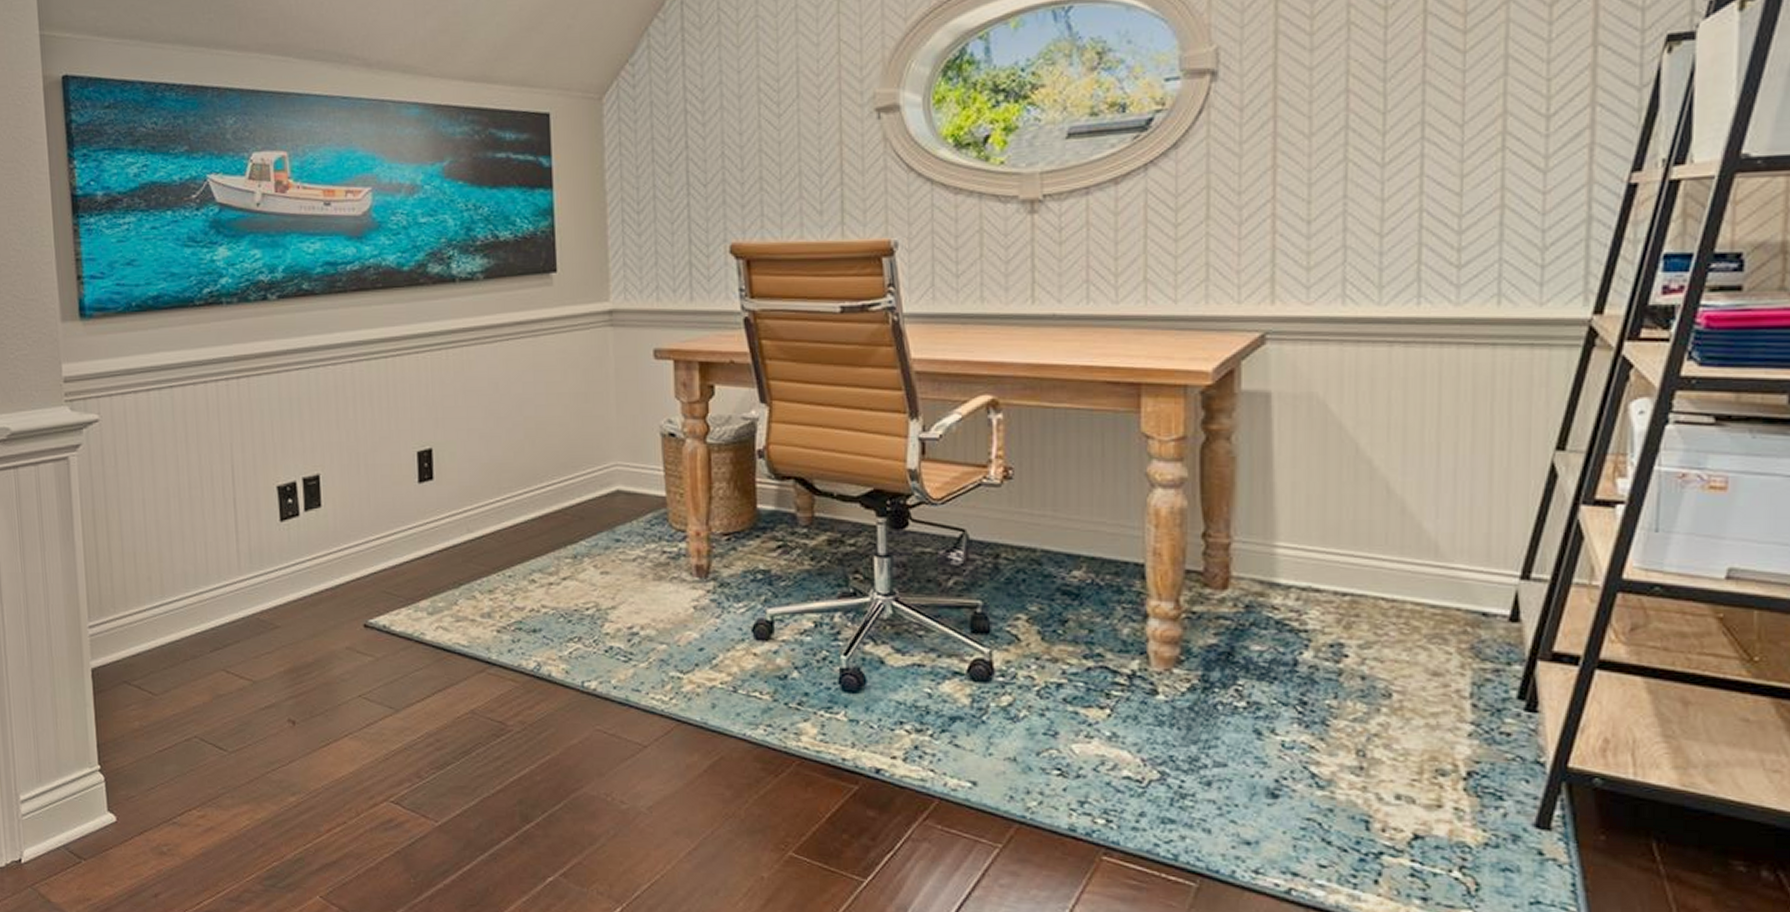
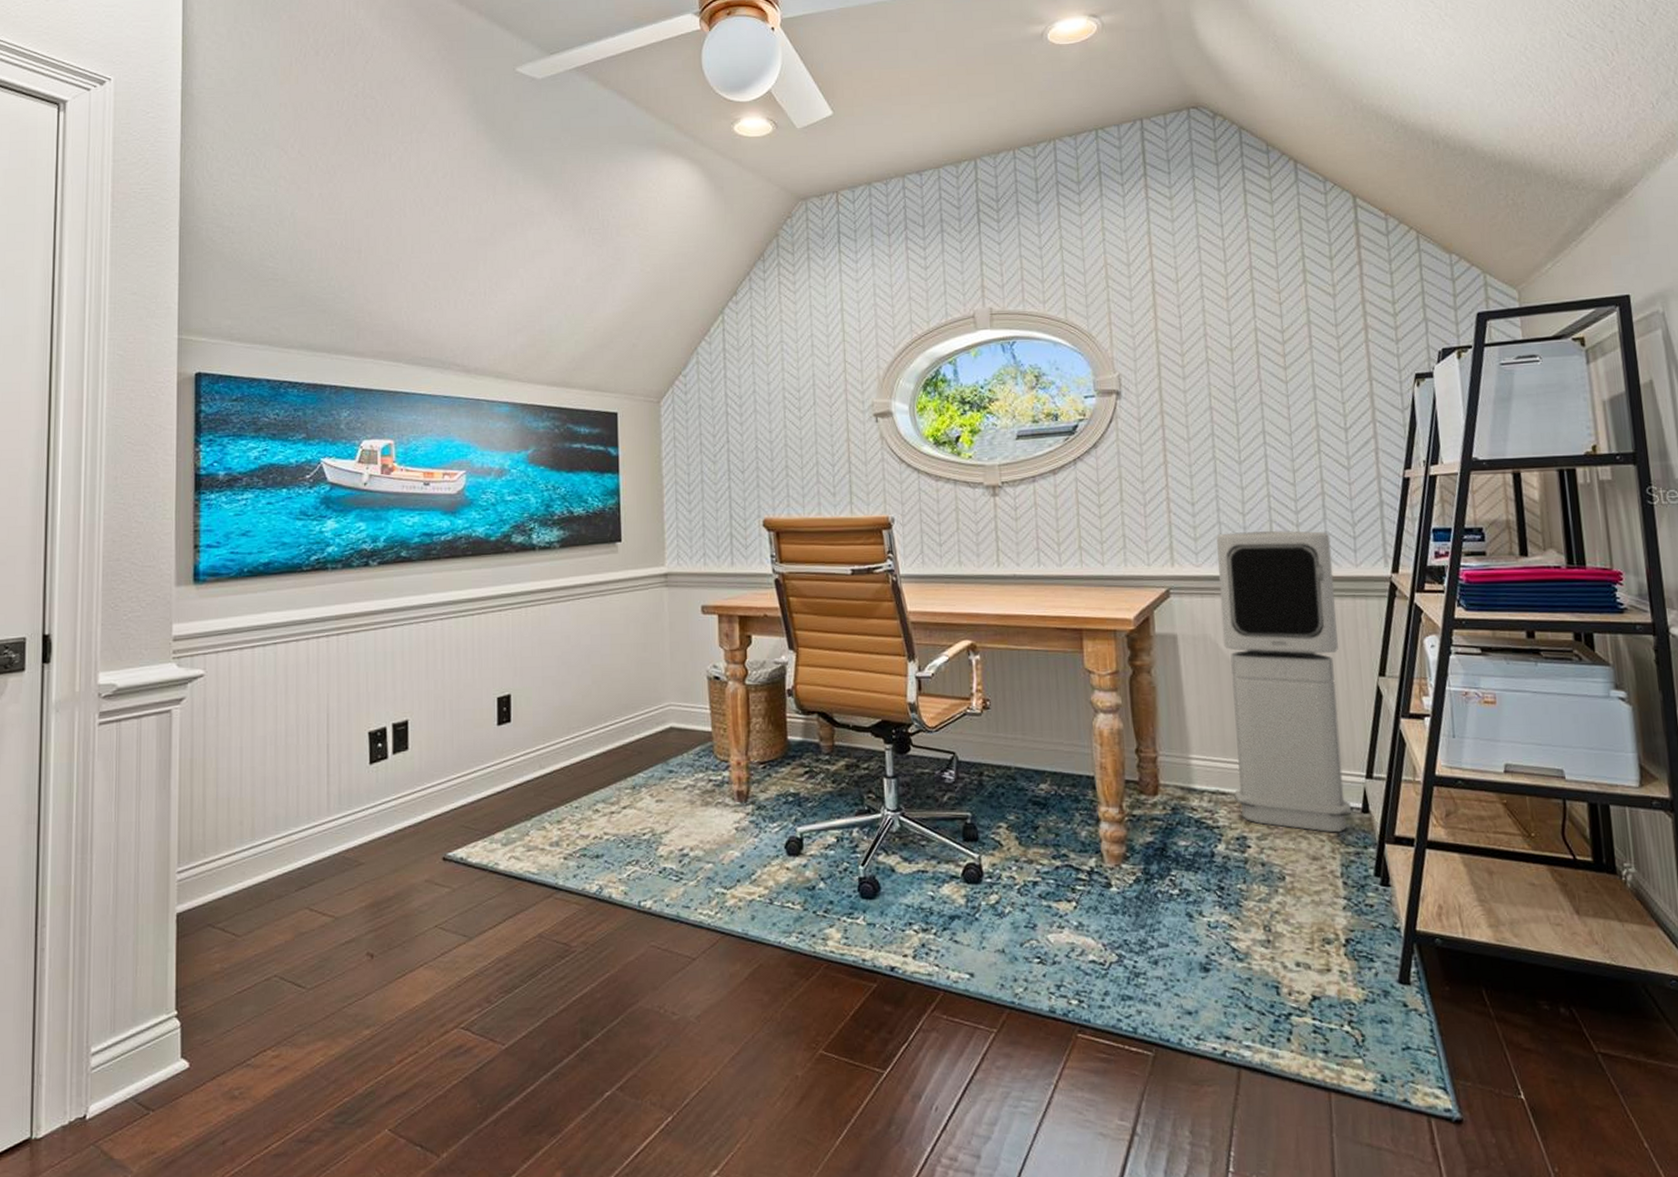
air purifier: none [1332,256,1506,643] -> present [1216,530,1352,832]

